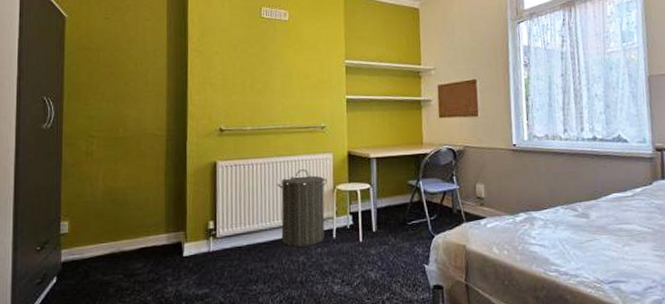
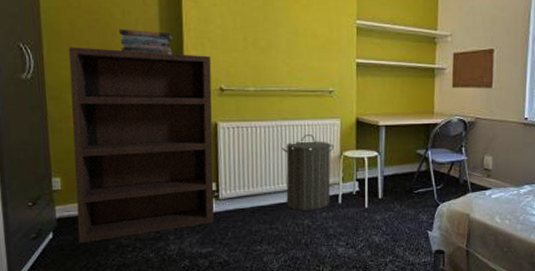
bookcase: none [80,97,213,288] -> present [69,47,214,244]
book stack: none [131,79,179,101] -> present [119,29,174,55]

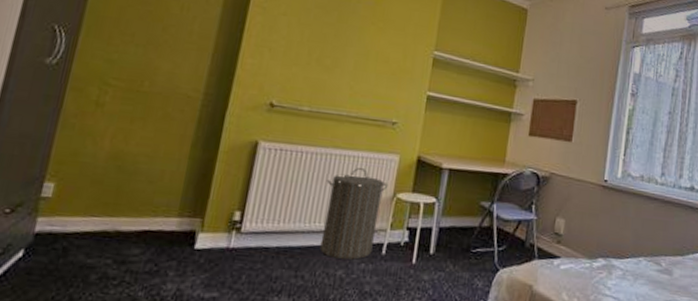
bookcase: present [69,47,214,244] -> none [53,36,268,269]
book stack: present [119,29,174,55] -> none [168,24,231,60]

